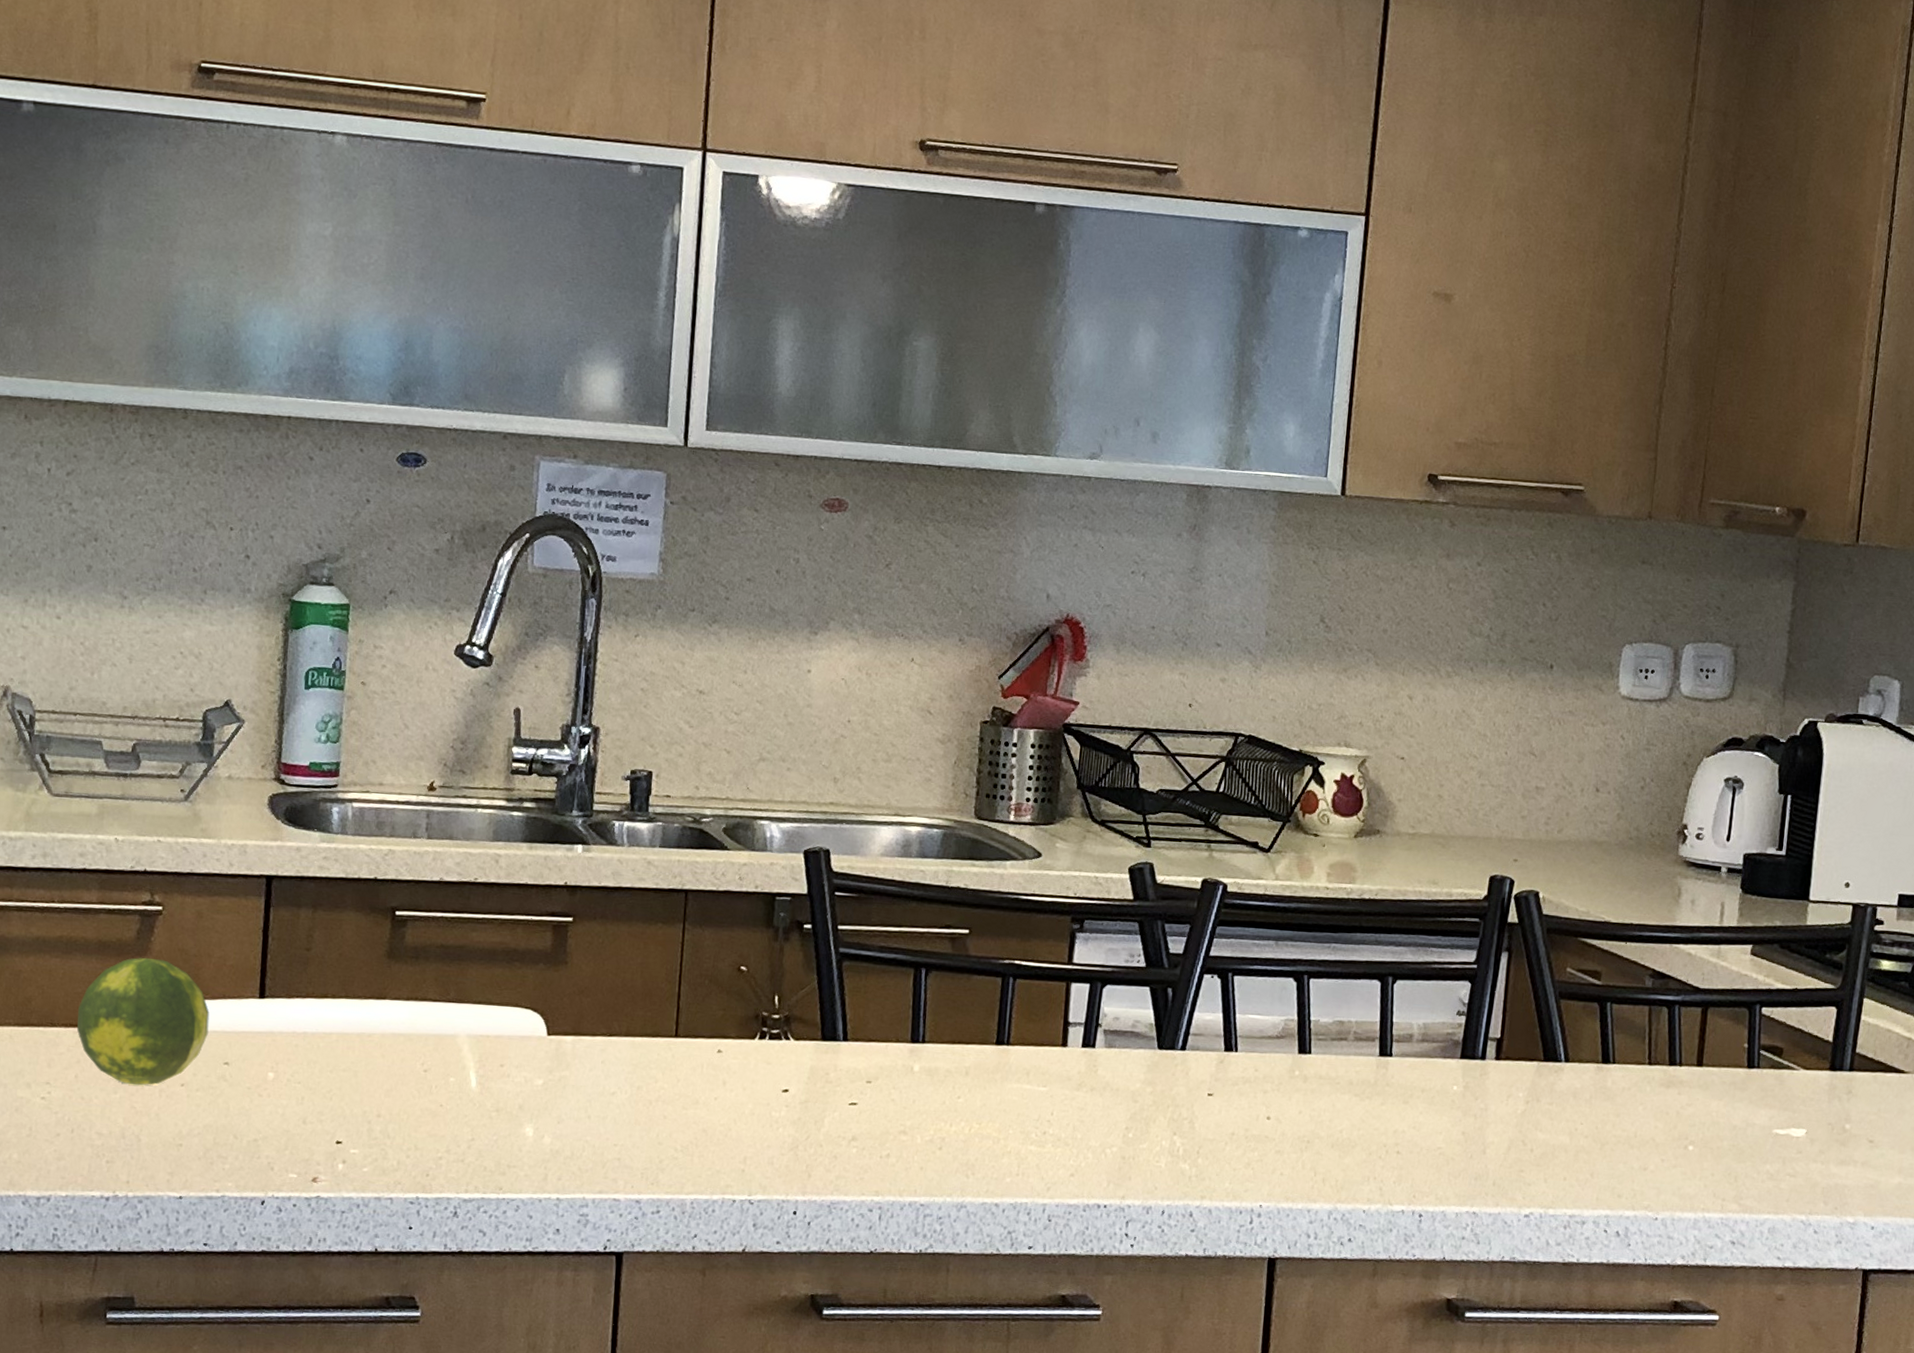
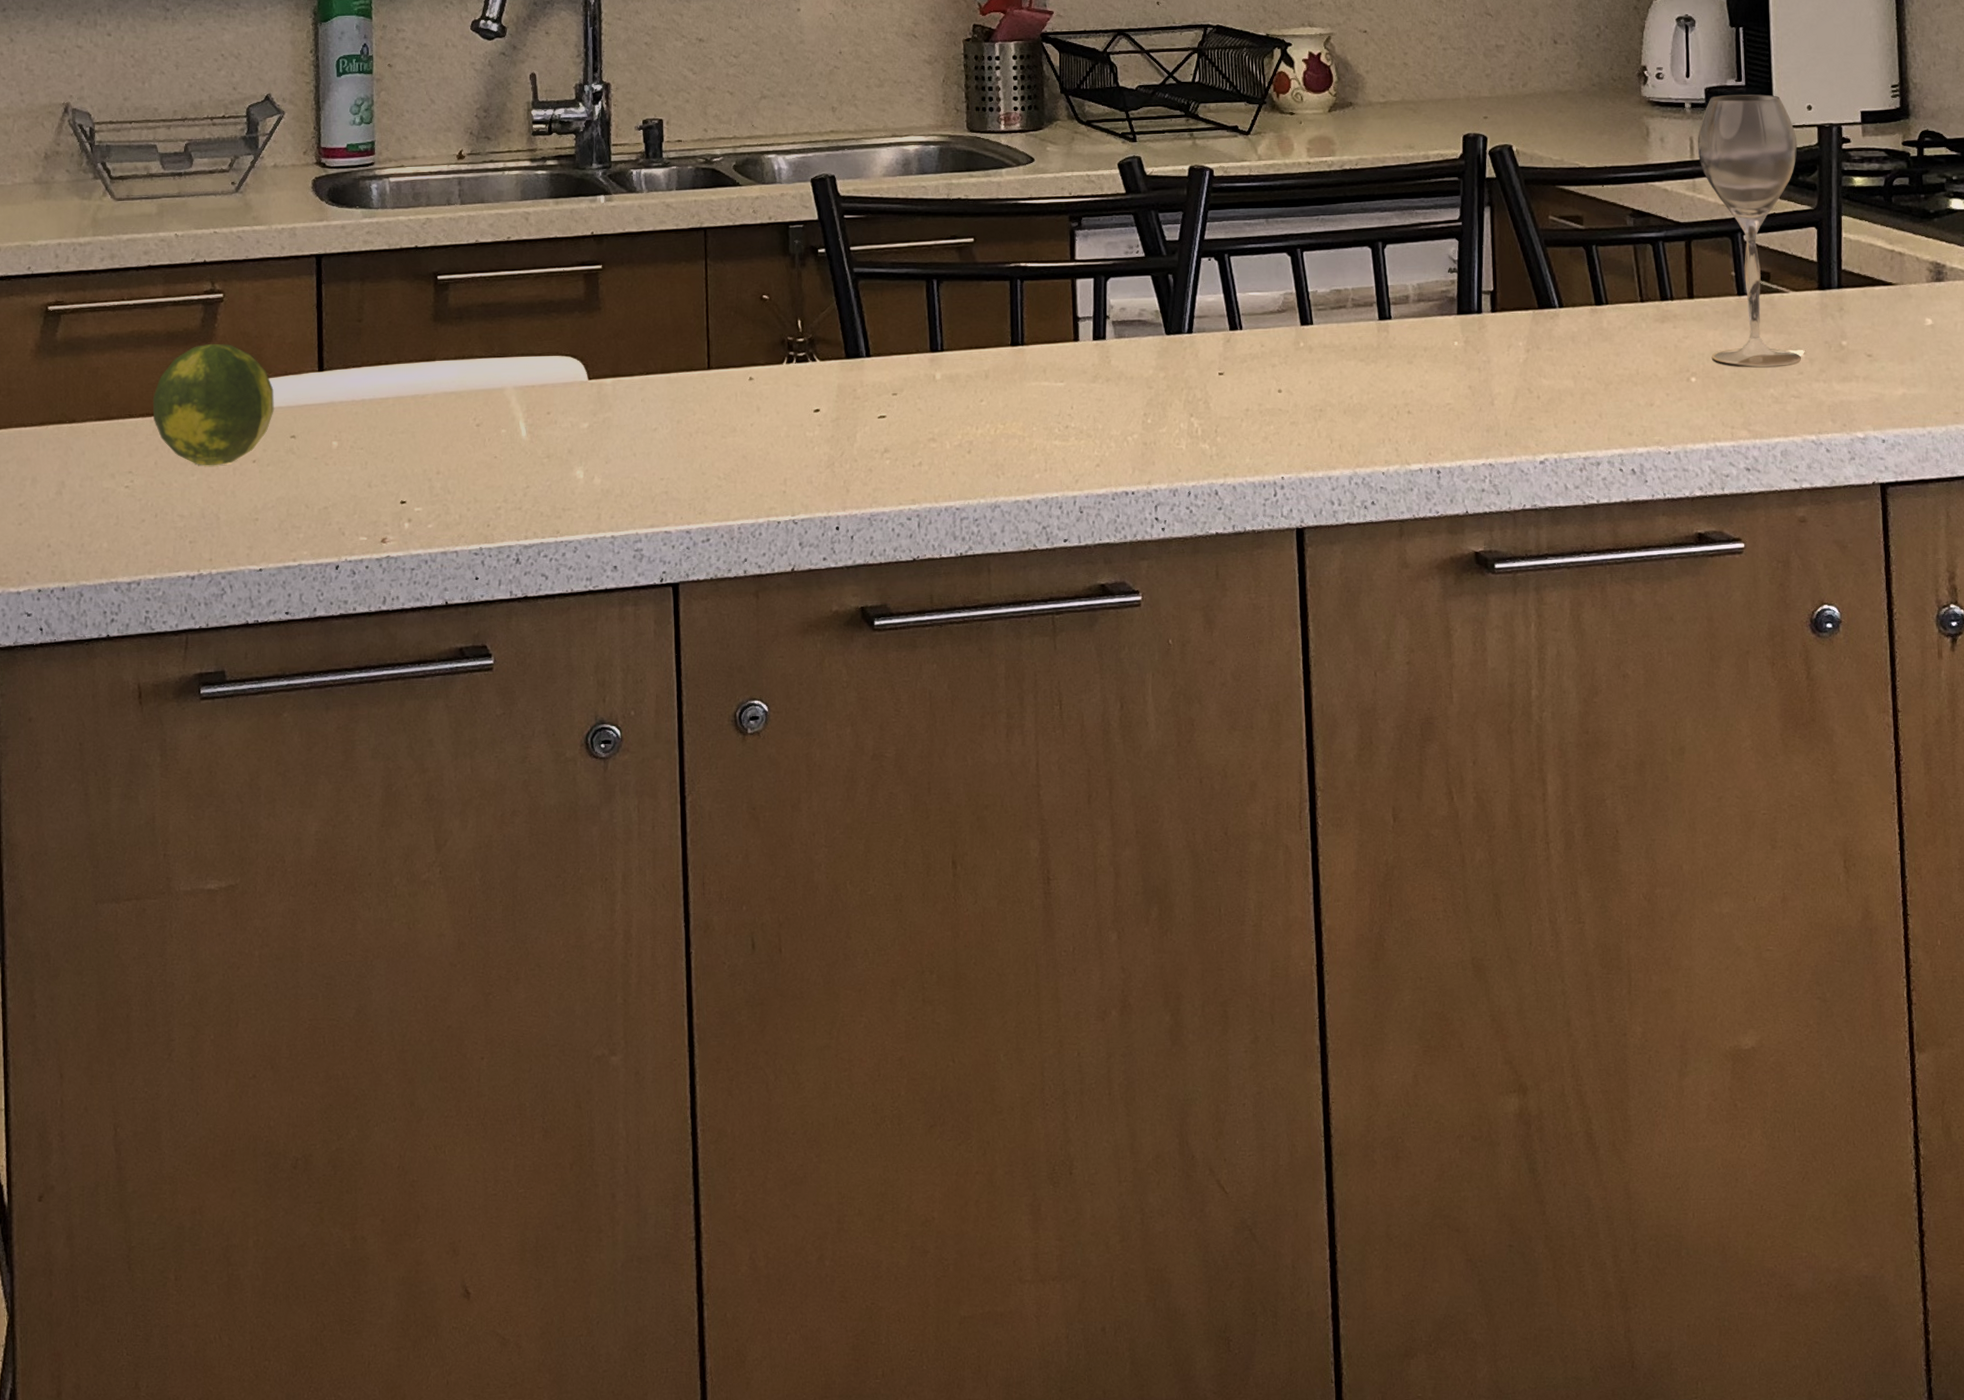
wineglass: none [1711,862,1830,1145] -> present [1697,94,1801,369]

